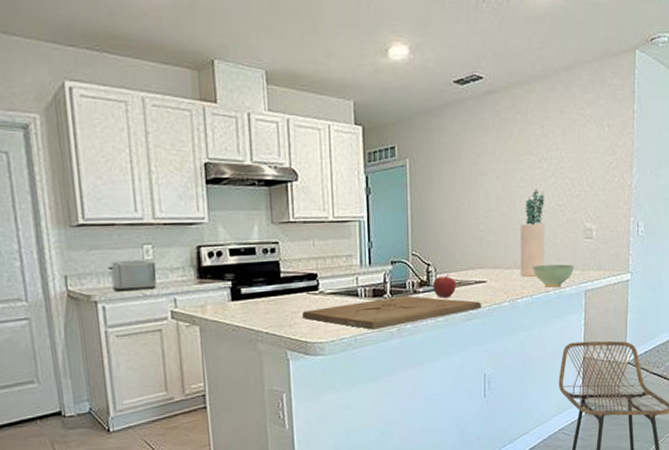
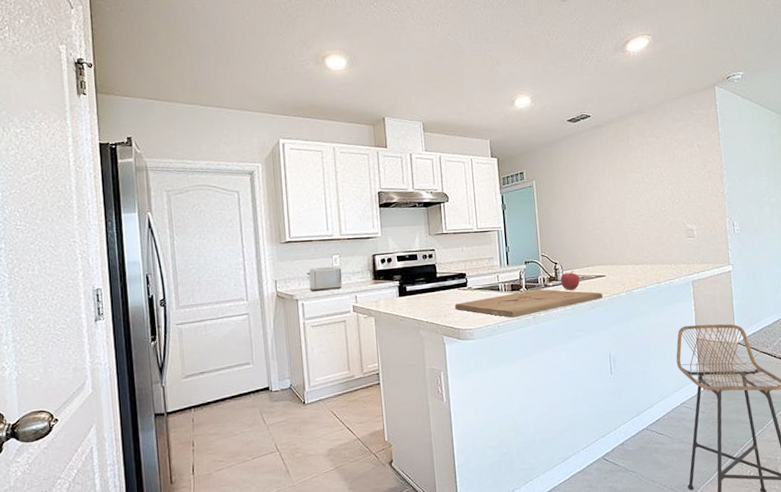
vase: present [520,188,546,278] -> none [630,199,655,272]
bowl: present [532,264,575,287] -> none [643,259,682,279]

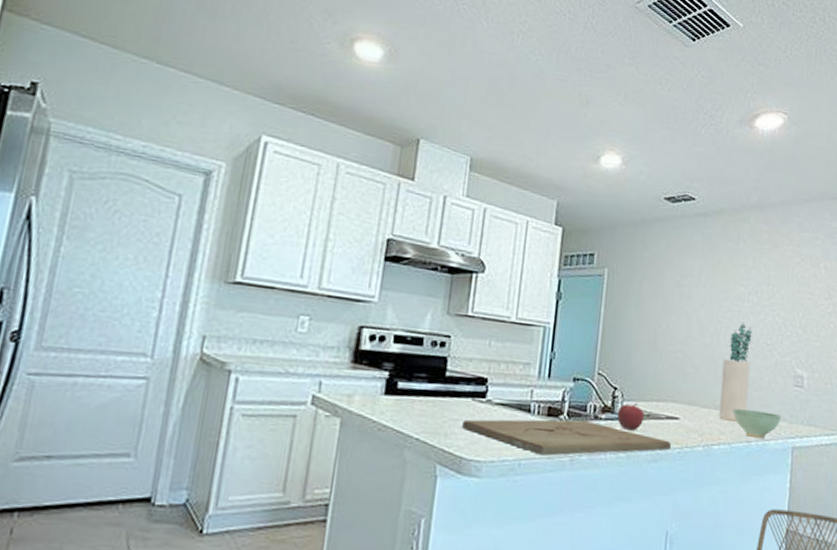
toaster: present [306,266,342,292] -> none [253,327,309,367]
vase: none [630,199,655,272] -> present [719,322,752,423]
bowl: none [643,259,682,279] -> present [732,409,782,438]

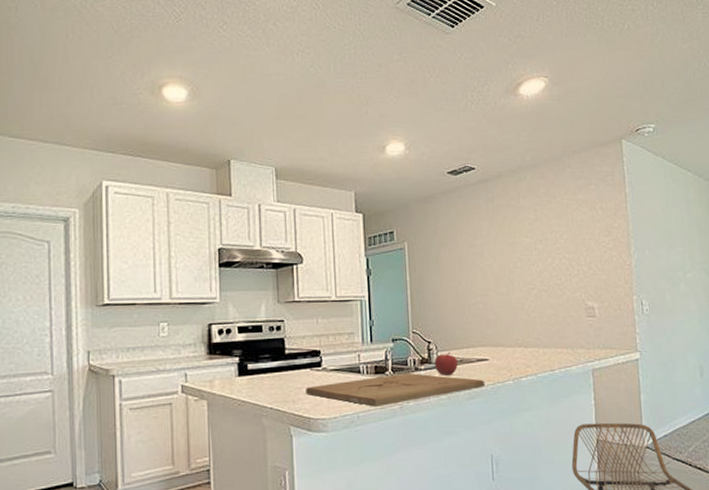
vase: present [719,322,752,423] -> none [519,268,548,356]
bowl: present [732,409,782,438] -> none [534,342,580,366]

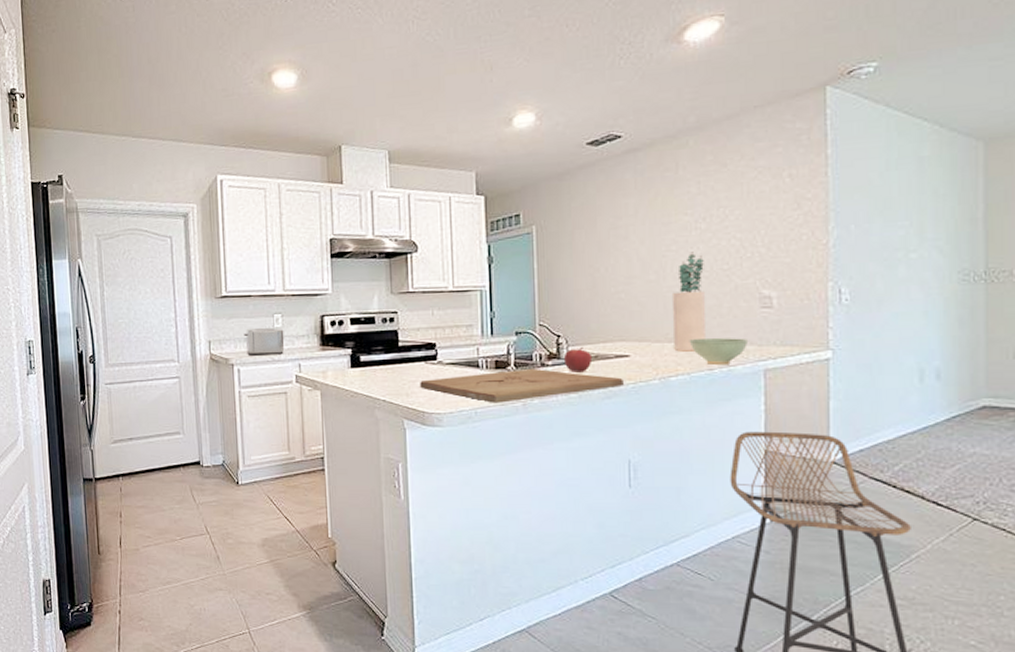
toaster: none [126,337,170,366] -> present [243,327,285,356]
vase: none [519,268,548,356] -> present [671,251,707,353]
bowl: none [534,342,580,366] -> present [689,338,749,365]

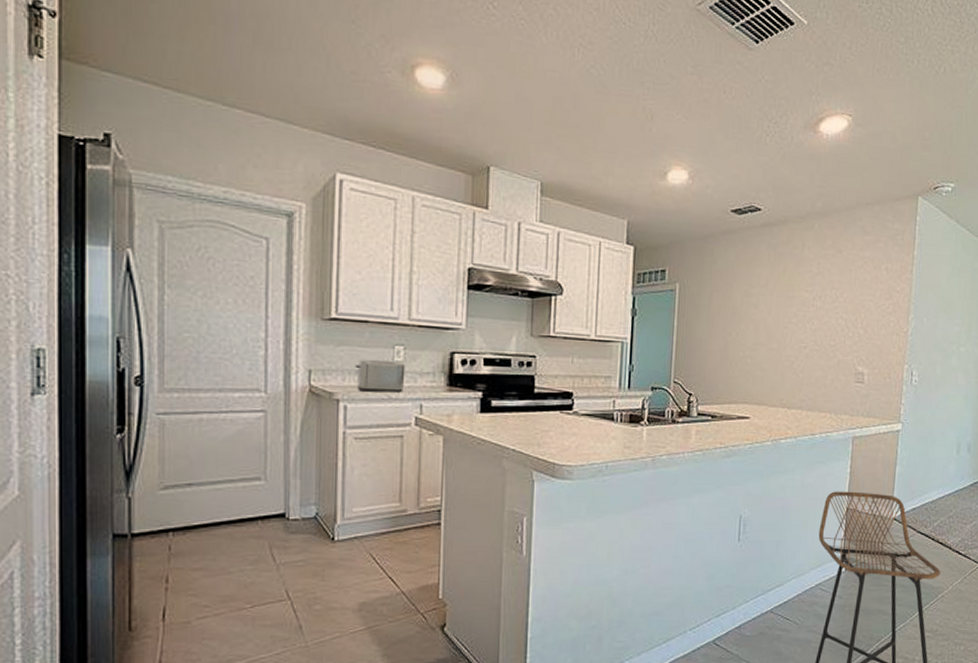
cutting board: present [420,368,623,403] -> none [553,424,742,457]
fruit: present [563,346,593,373] -> none [692,406,718,431]
vase: present [671,251,707,353] -> none [786,326,817,419]
bowl: present [689,338,749,365] -> none [798,406,844,430]

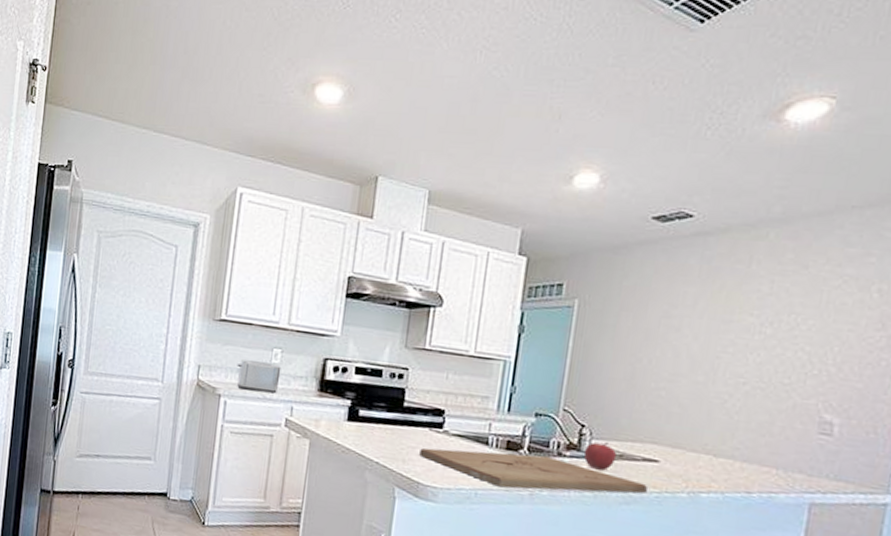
cutting board: none [553,424,742,457] -> present [419,448,647,494]
fruit: none [692,406,718,431] -> present [583,441,617,471]

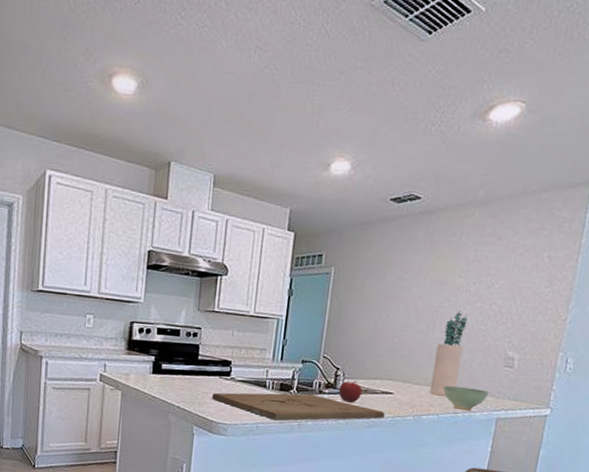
toaster: present [237,358,281,394] -> none [55,324,94,354]
vase: none [711,357,763,471] -> present [430,310,468,397]
bowl: none [729,455,798,490] -> present [443,386,490,410]

